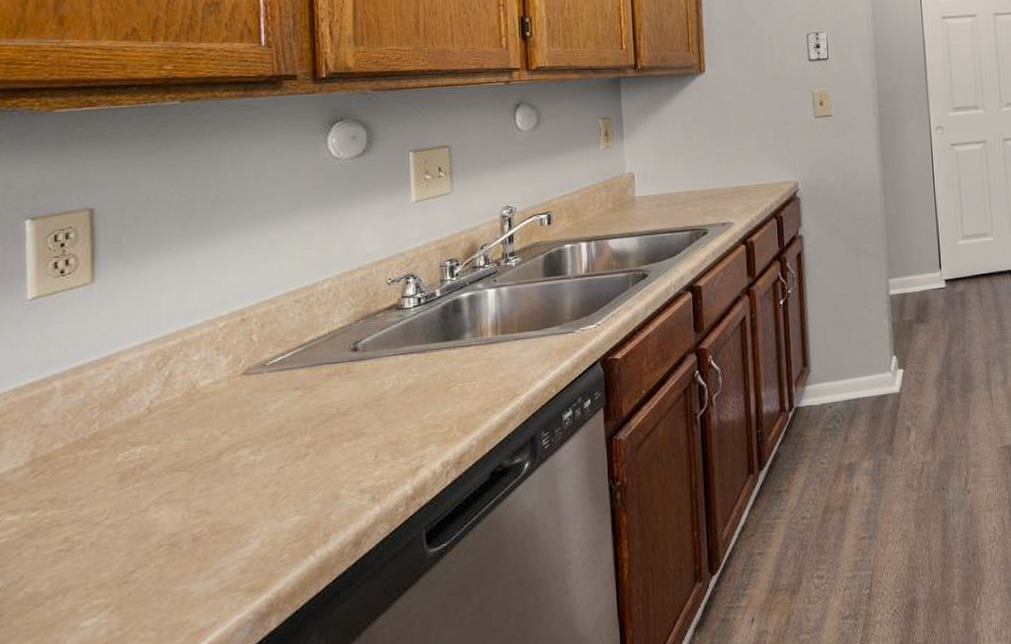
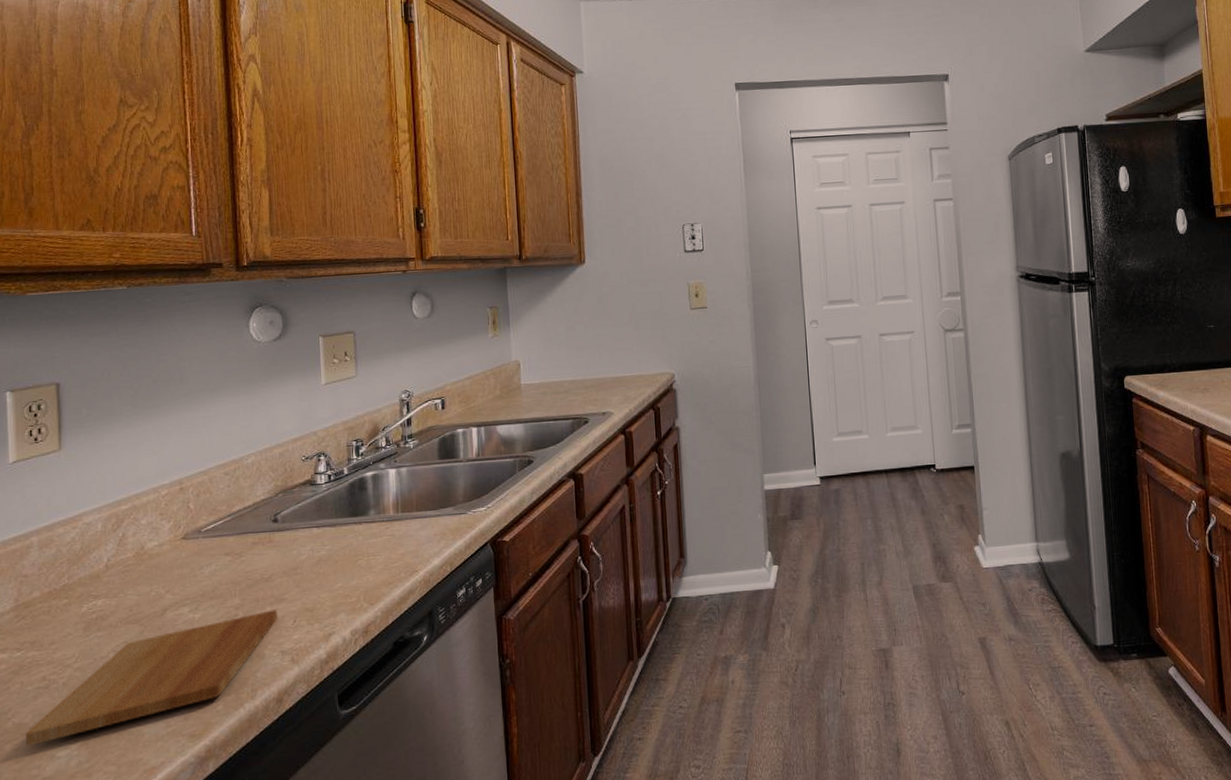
cutting board: none [41,445,356,619] -> present [26,609,277,747]

